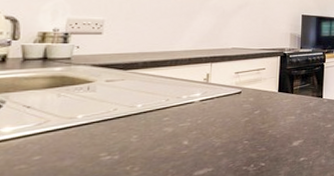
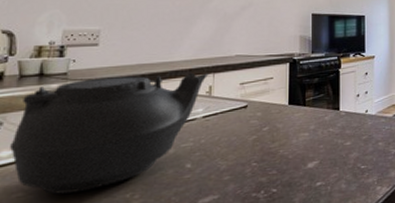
teapot: none [13,61,207,167] -> present [10,72,209,195]

